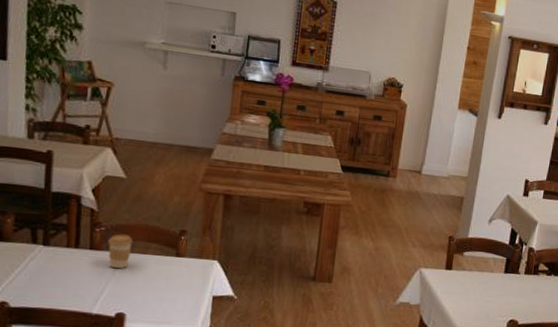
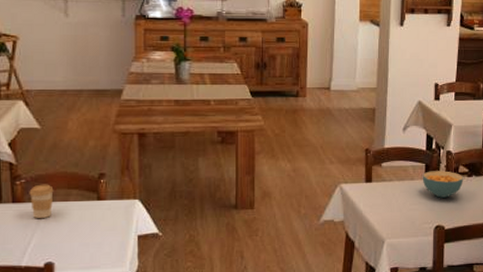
cereal bowl: none [501,265,543,294] -> present [422,171,464,198]

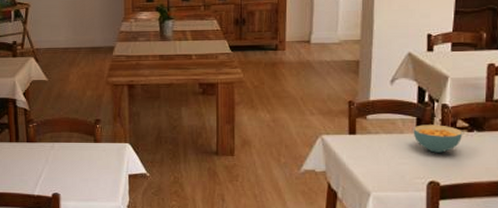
coffee cup: present [29,184,54,219] -> none [39,127,59,157]

